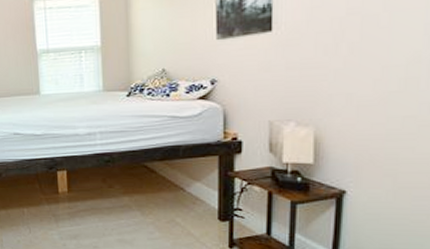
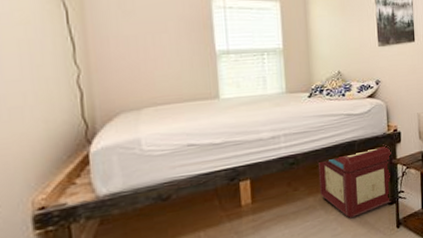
storage box: none [136,153,227,226] -> present [319,144,392,219]

